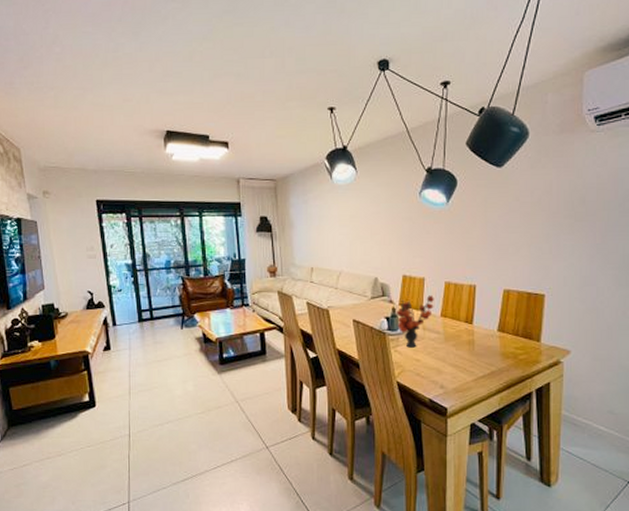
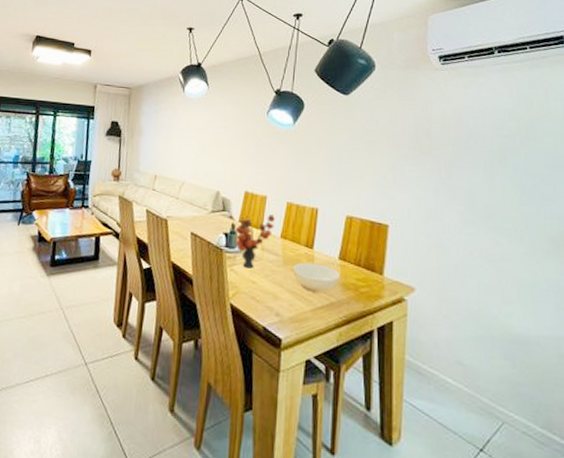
bowl: none [454,337,500,364] -> present [293,262,340,293]

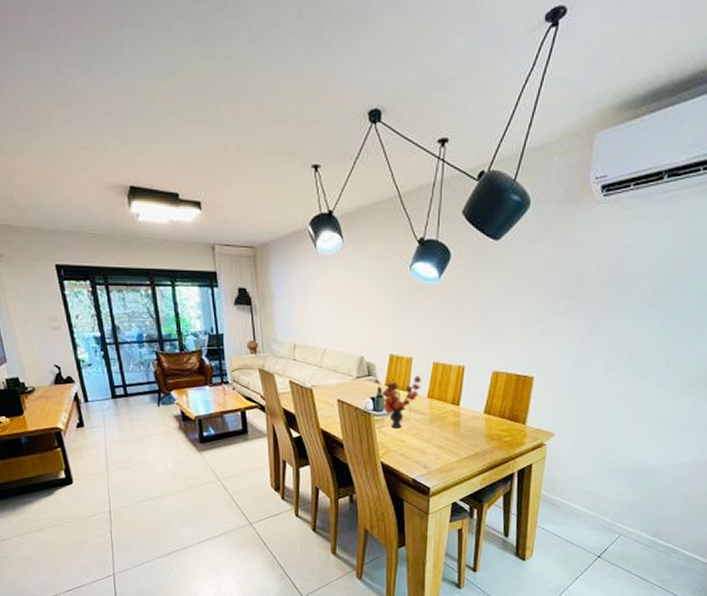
bowl: present [293,262,340,293] -> none [440,419,485,445]

